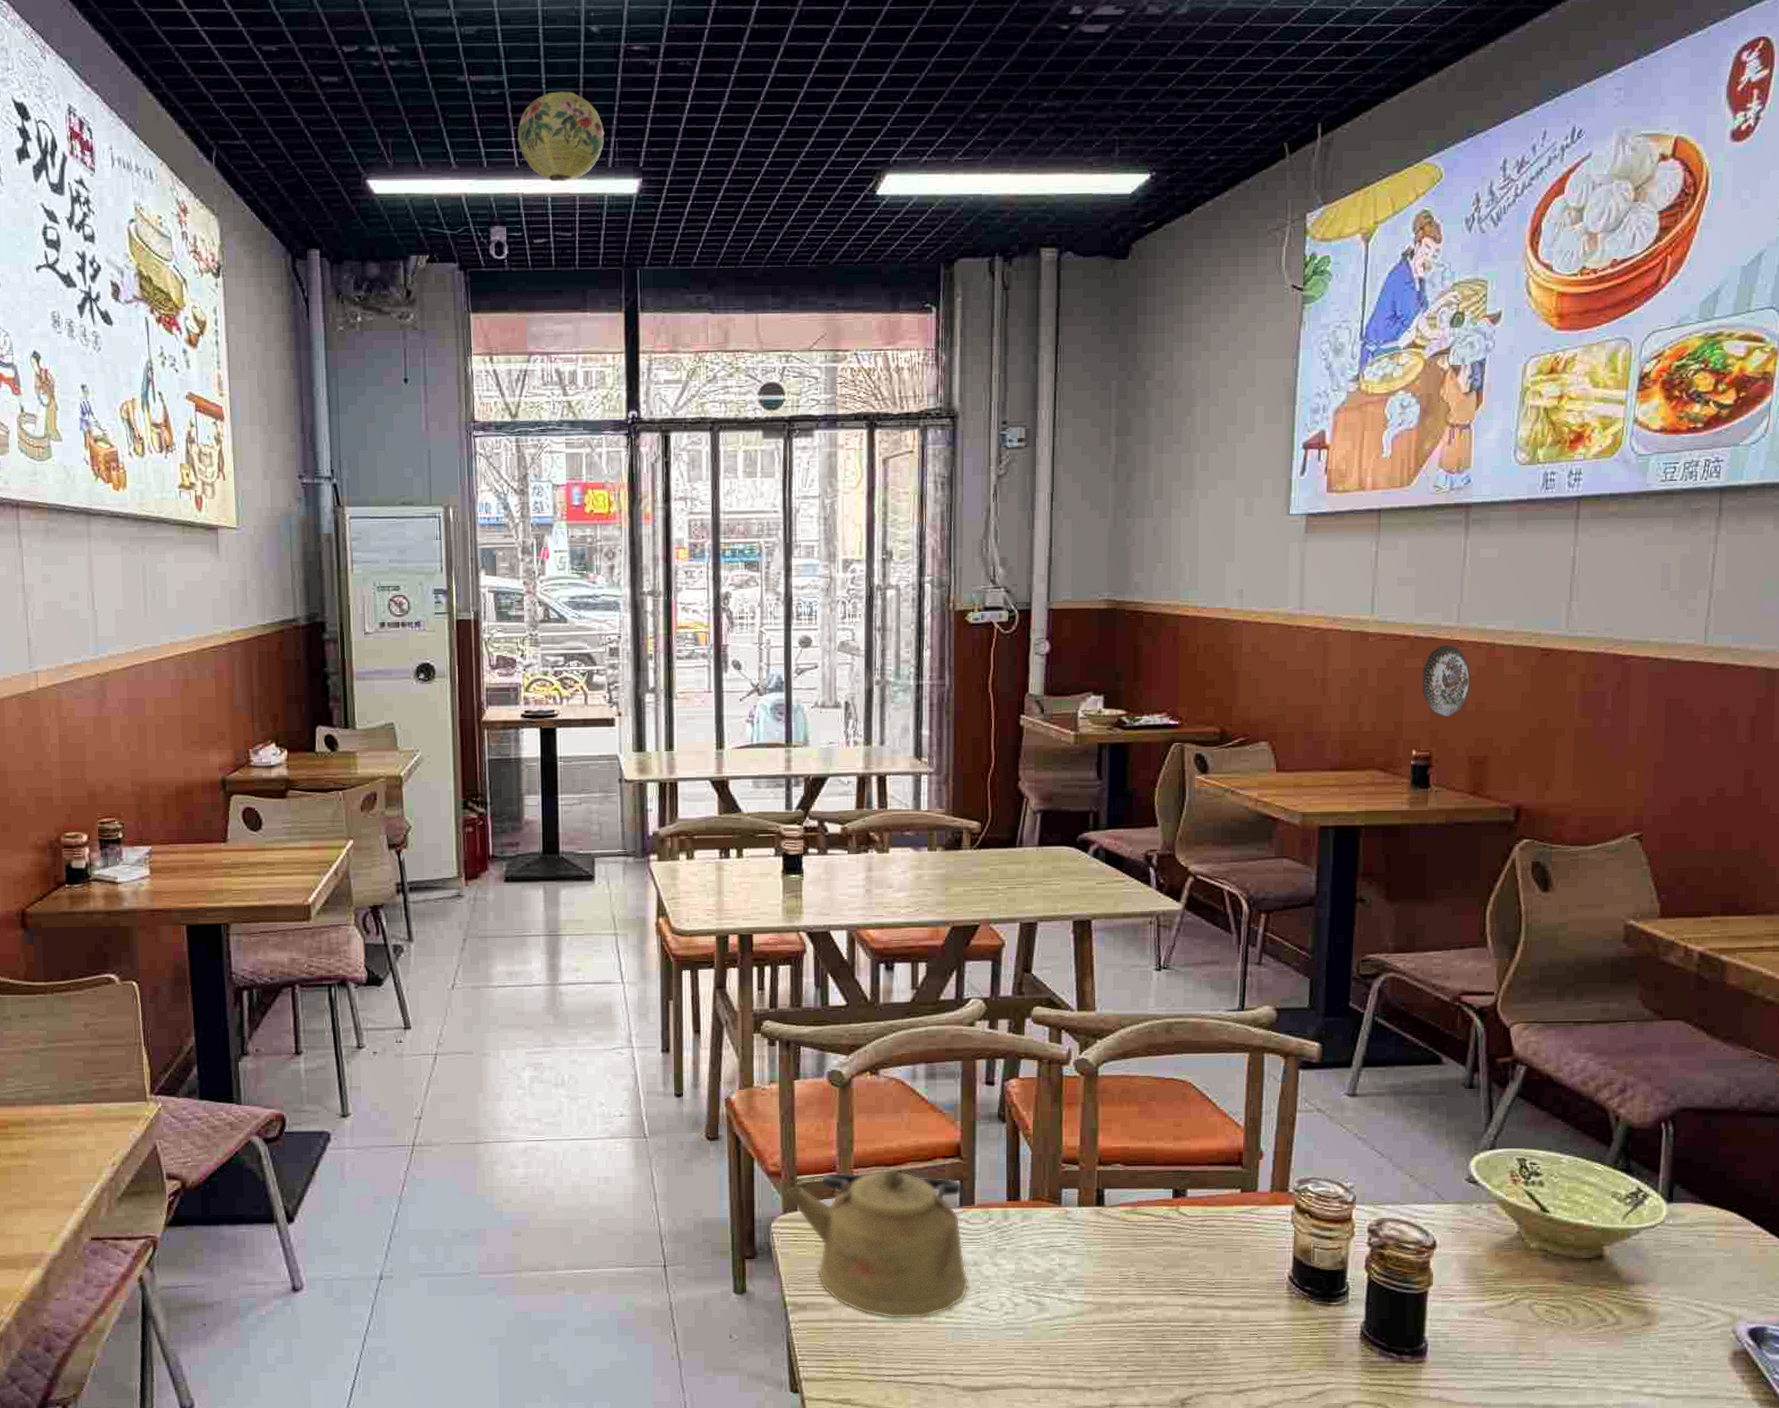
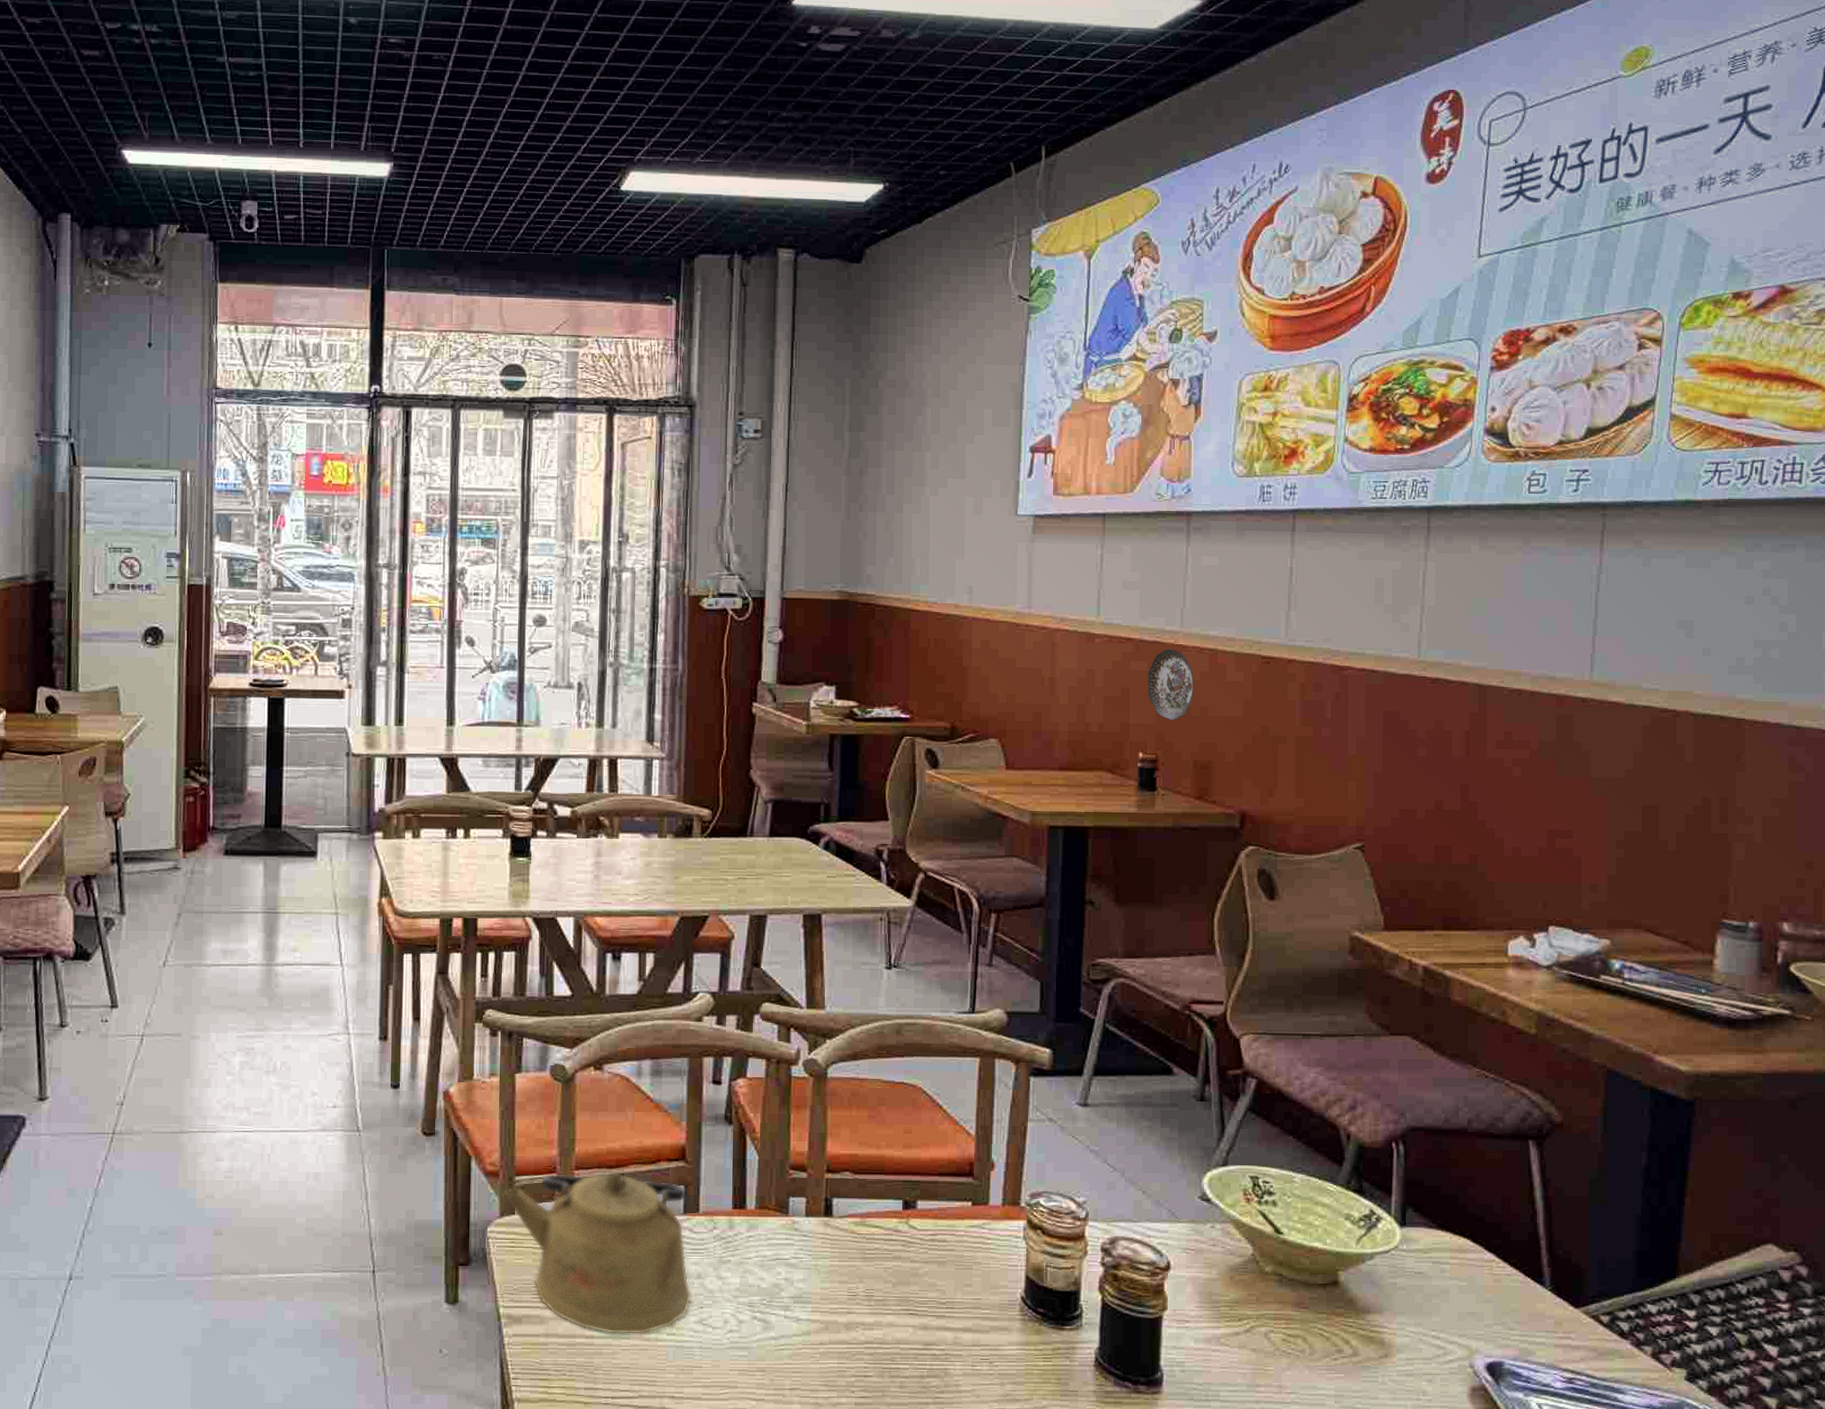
paper lantern: present [518,91,605,181] -> none [273,77,359,161]

